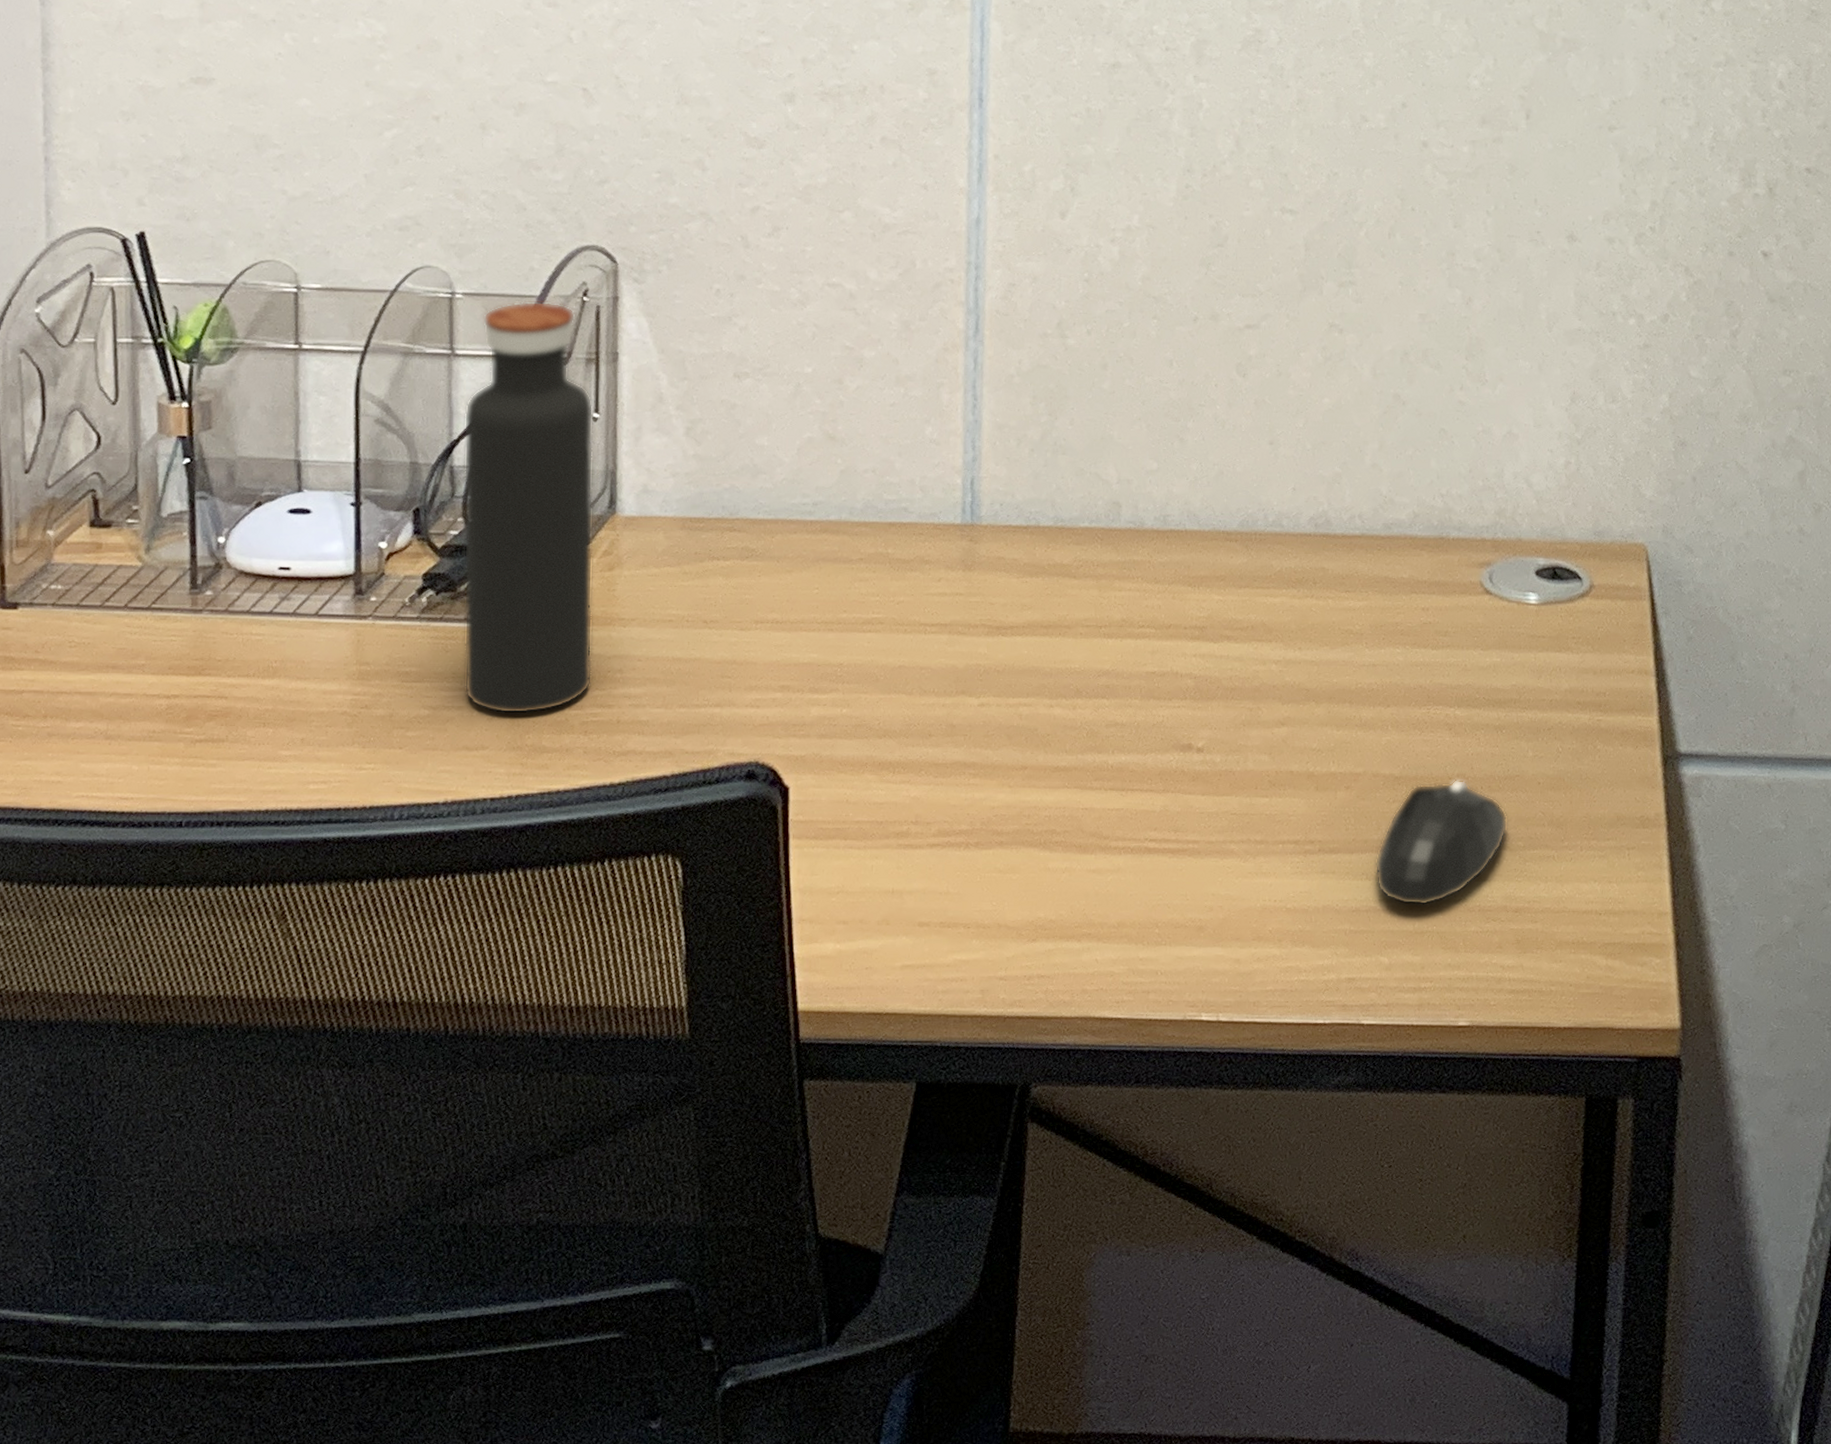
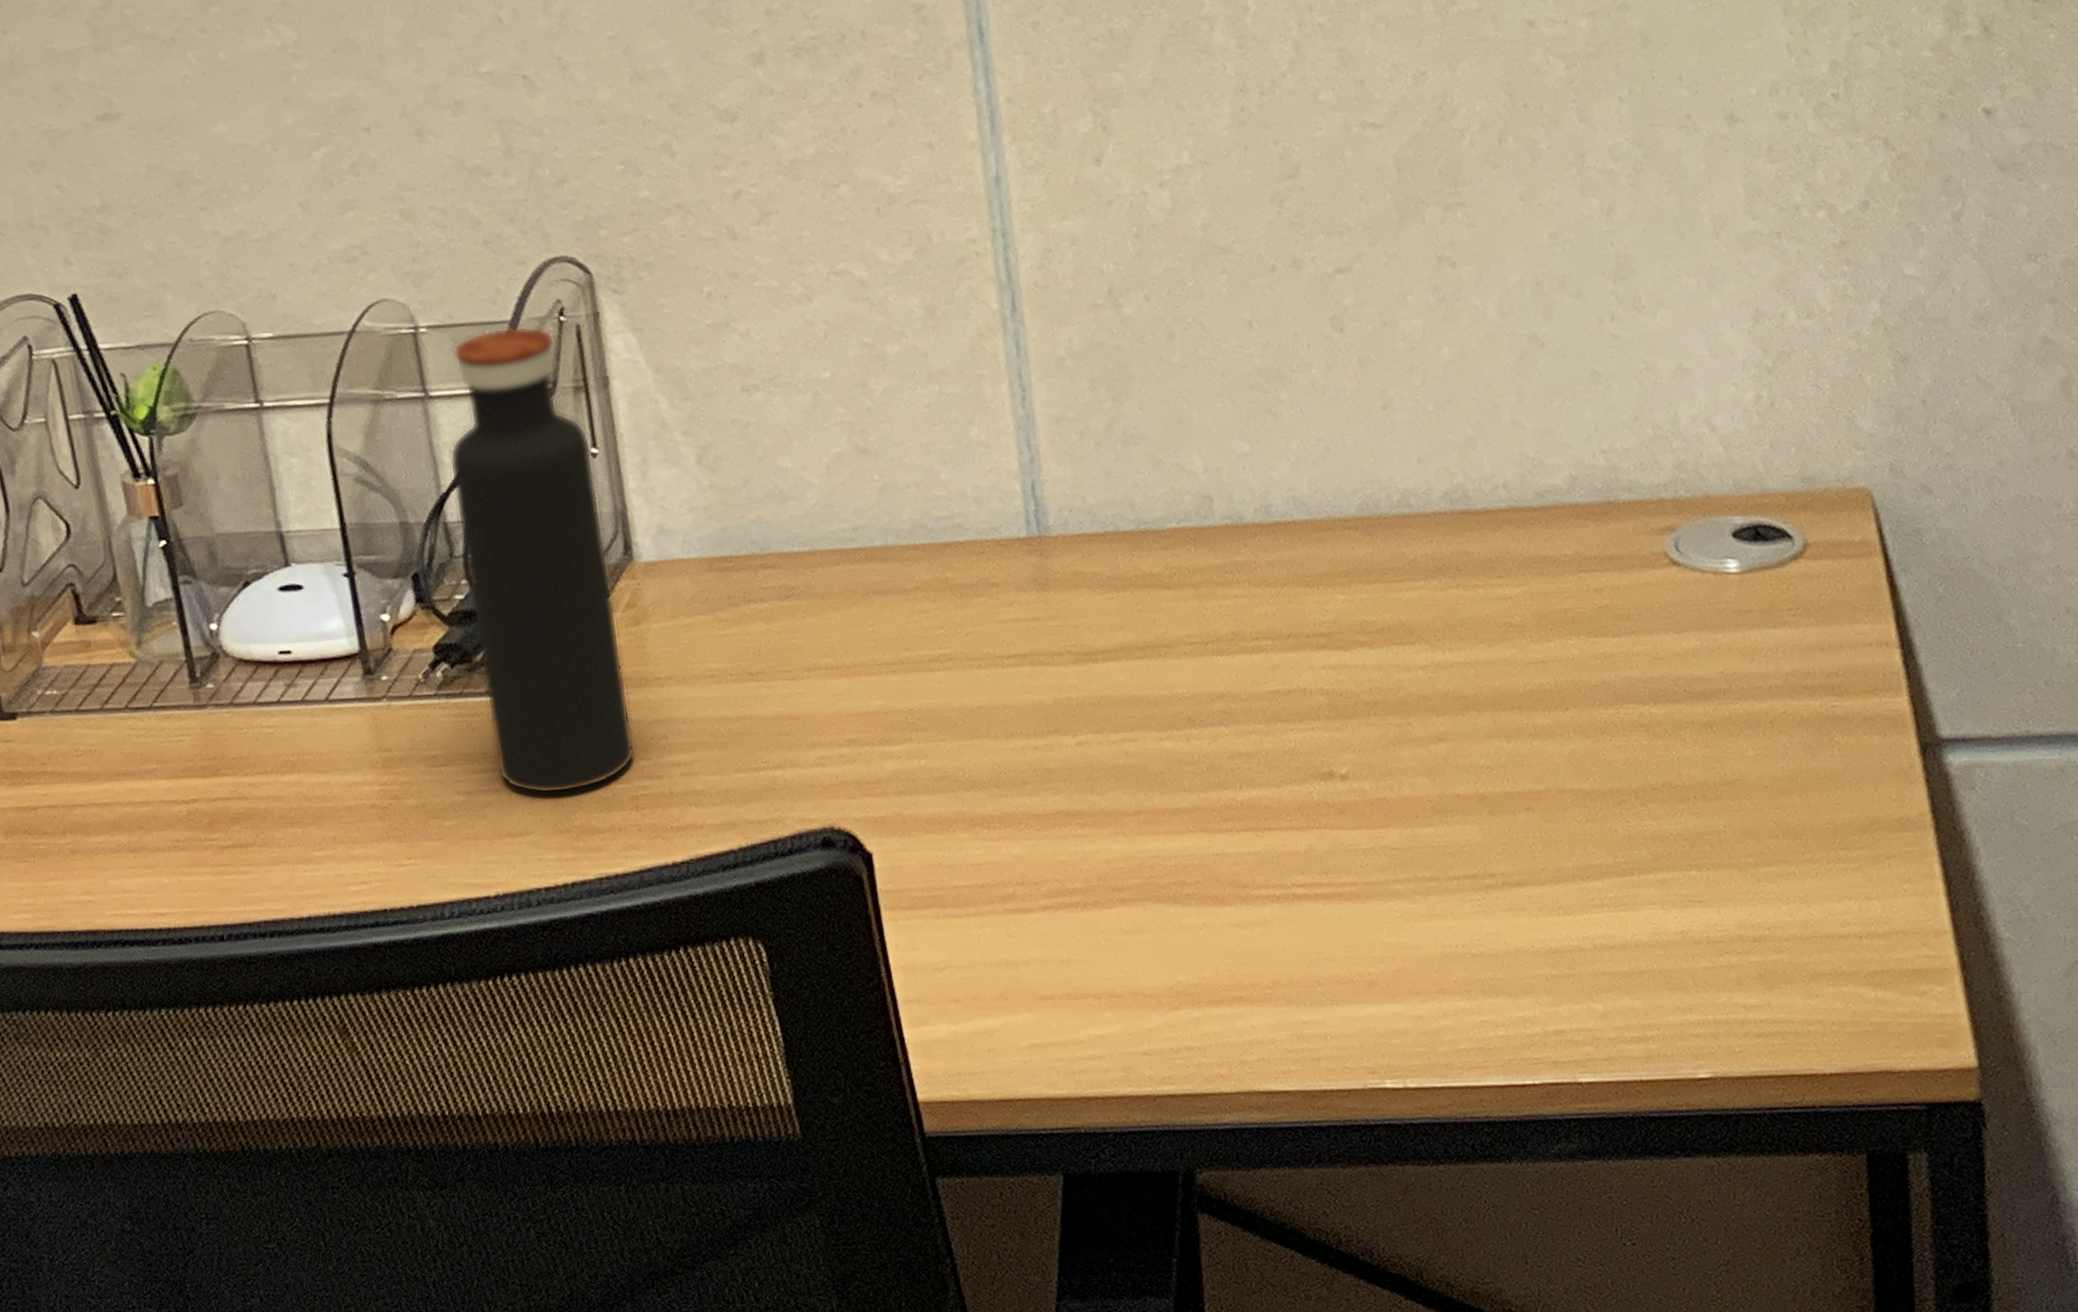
mouse: present [1375,780,1508,906] -> none [1572,789,1733,942]

